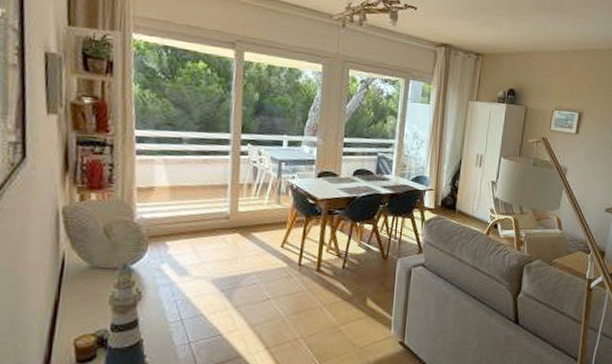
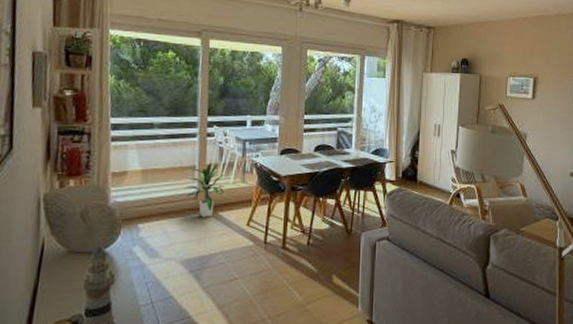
indoor plant: none [215,181,260,238] -> present [184,161,227,217]

